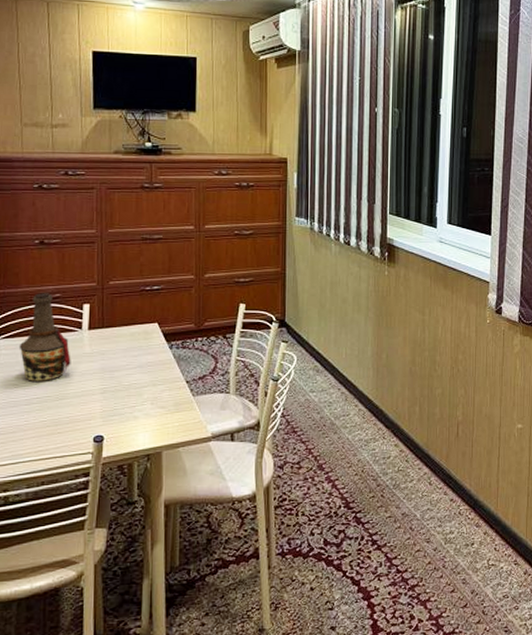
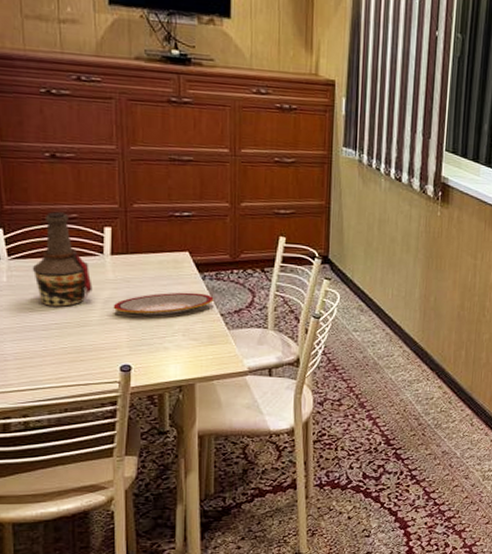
plate: none [88,361,180,386] -> present [113,292,214,316]

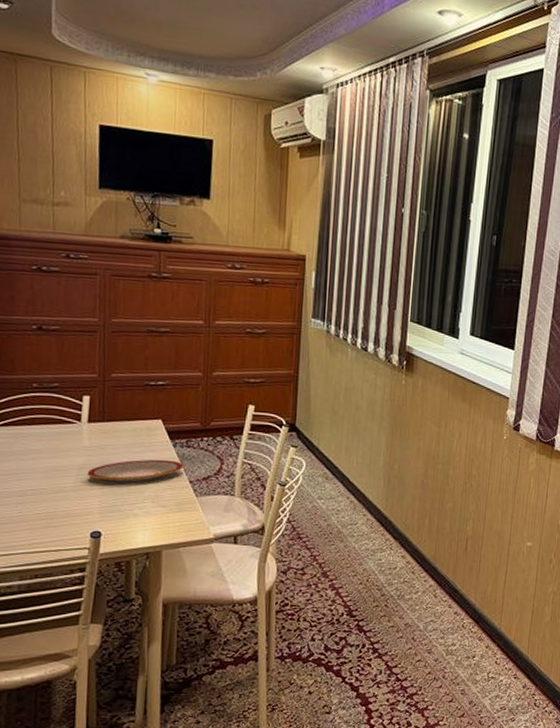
bottle: present [32,212,92,308] -> none [13,381,69,474]

